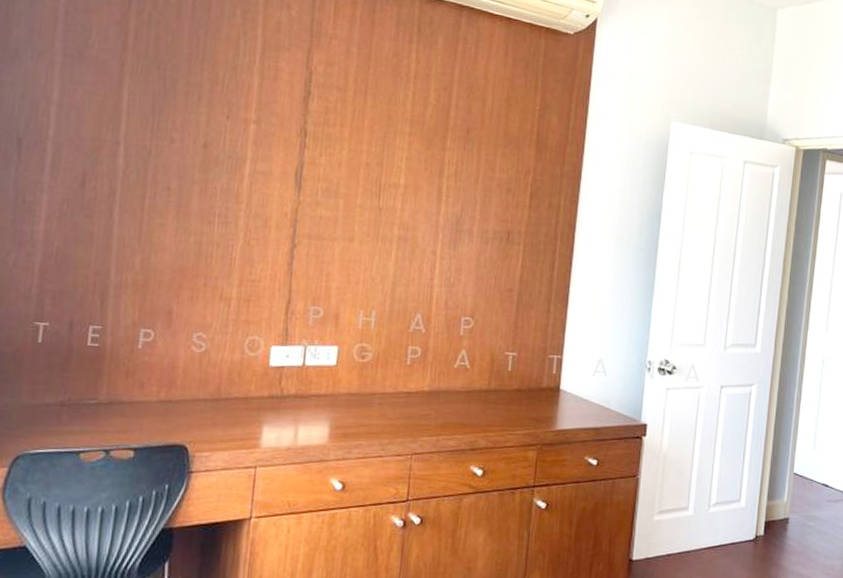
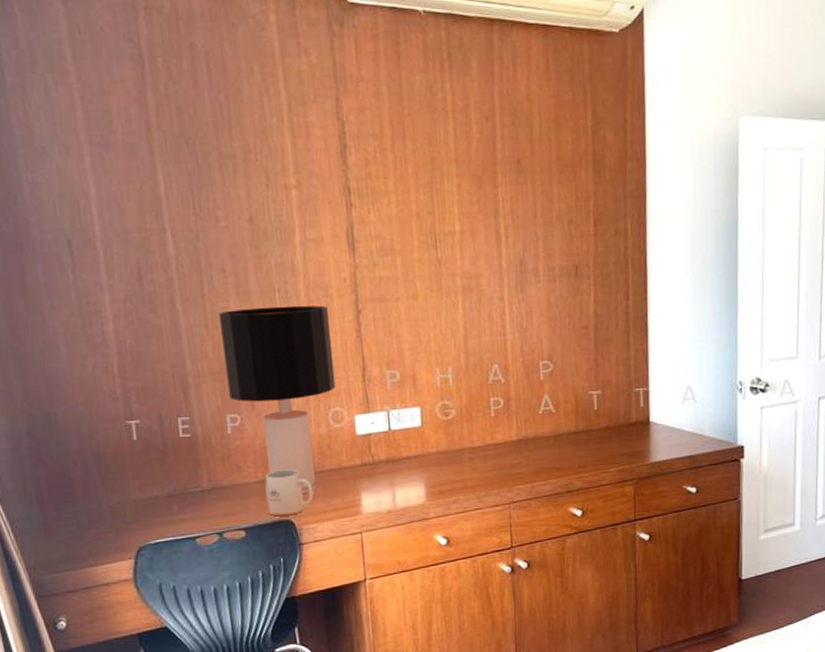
desk lamp: none [147,227,264,419] -> present [218,305,336,493]
mug: none [163,391,215,441] -> present [264,468,314,517]

